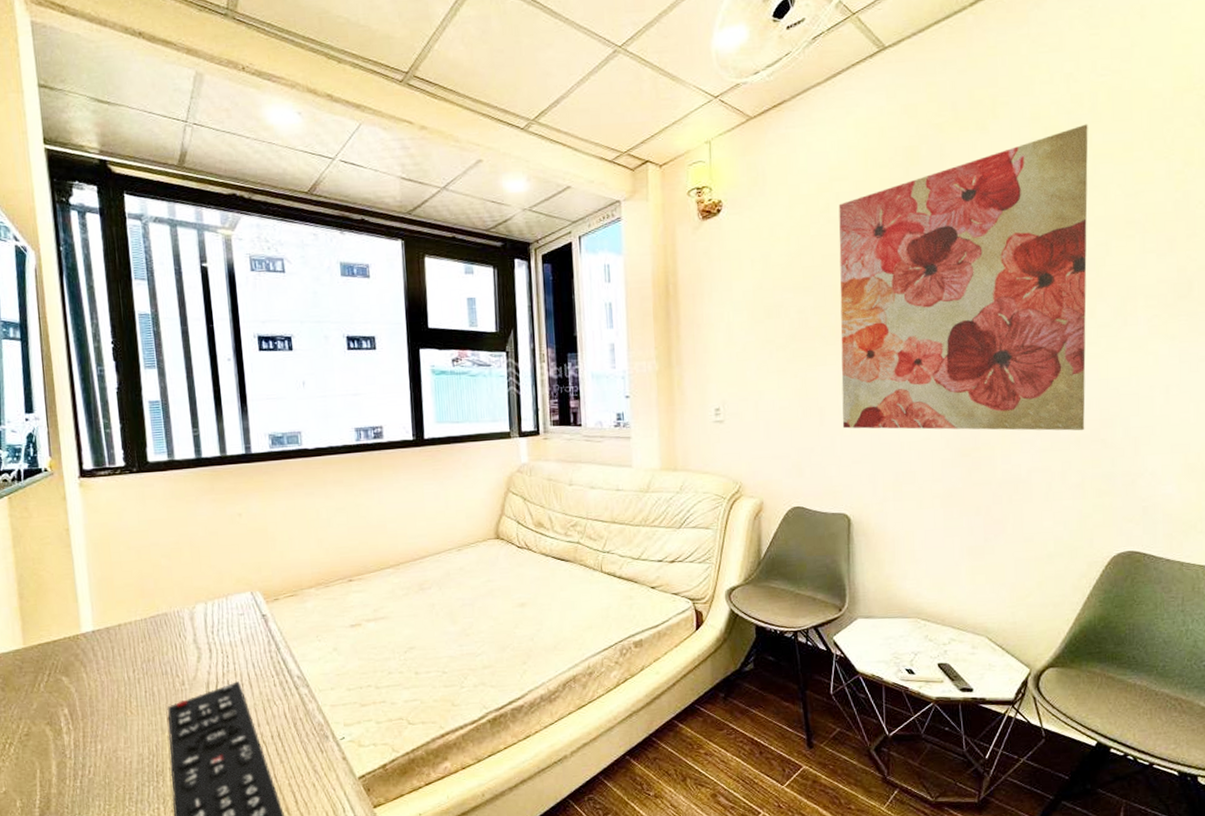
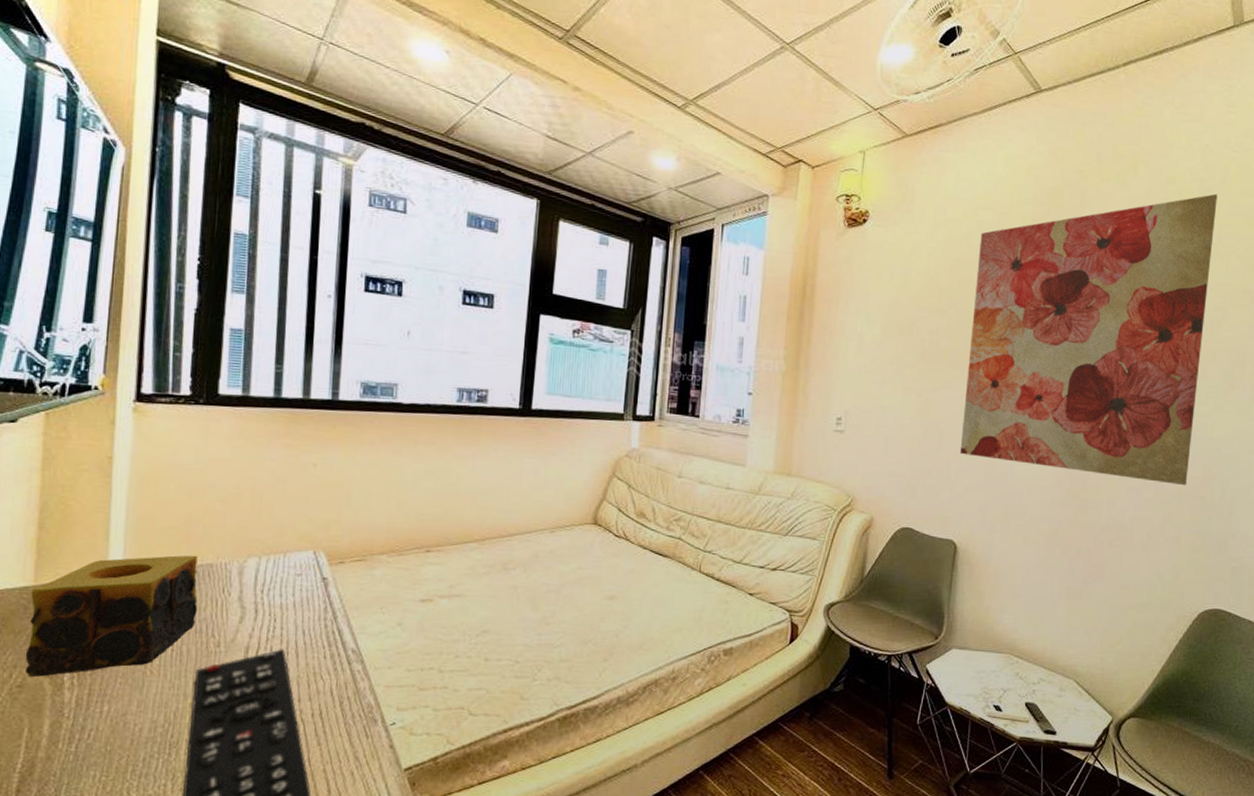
candle: none [22,607,161,726] -> present [25,555,198,677]

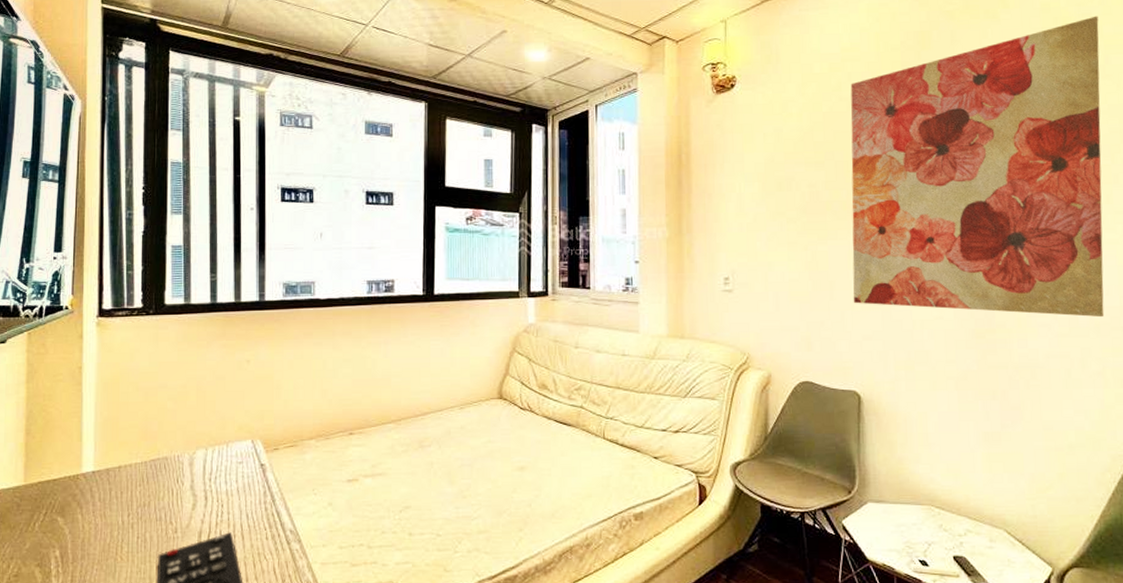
candle: present [25,555,198,677] -> none [19,450,157,566]

